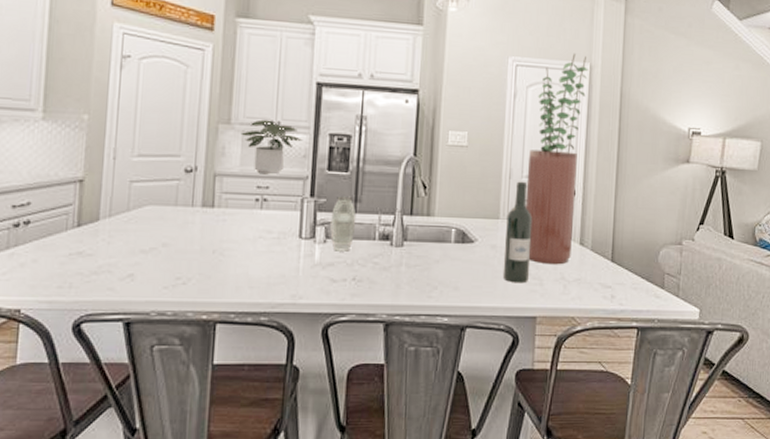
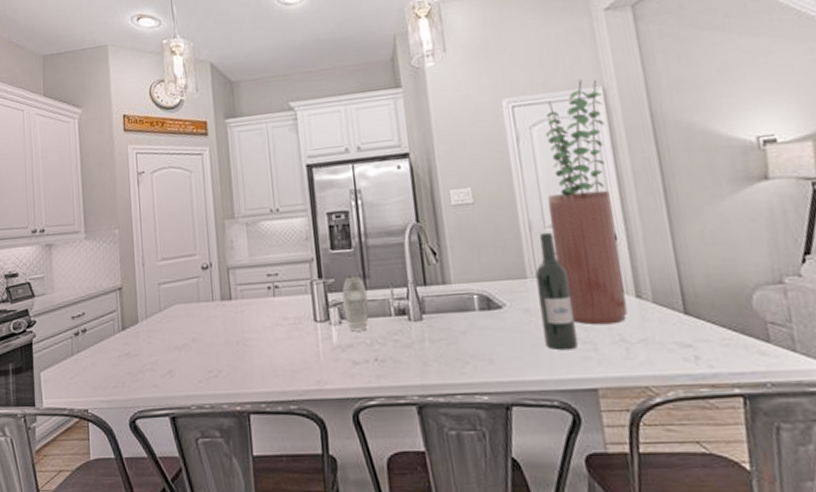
potted plant: present [240,120,303,175] -> none [245,209,303,262]

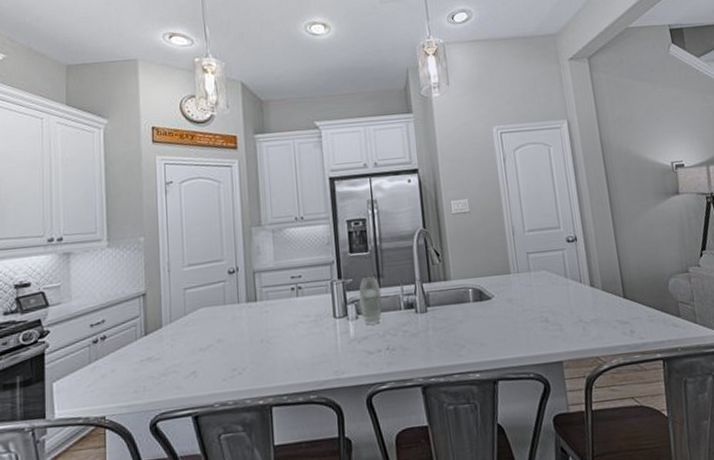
wine bottle: present [535,232,578,349] -> none [517,235,548,331]
vase: present [545,79,628,325] -> none [525,113,584,310]

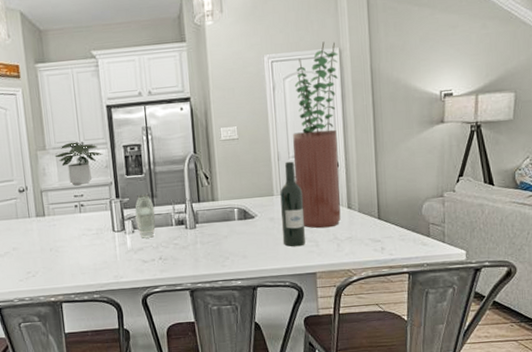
potted plant: none [271,217,325,266] -> present [55,142,103,186]
wine bottle: none [517,235,548,331] -> present [280,161,306,246]
vase: none [525,113,584,310] -> present [293,41,341,228]

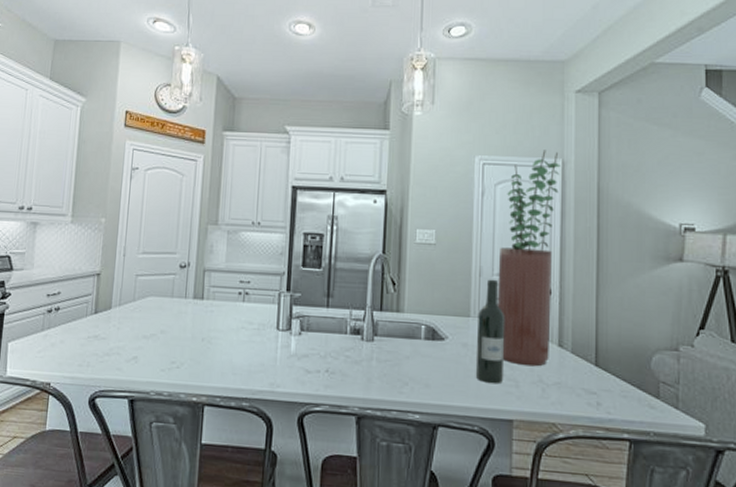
potted plant: present [55,142,103,186] -> none [226,221,280,271]
vase: present [135,193,156,239] -> none [305,291,329,344]

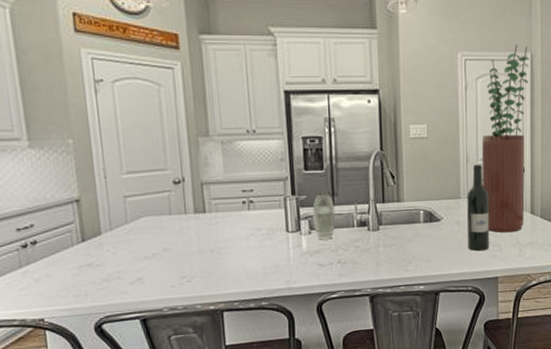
vase: none [305,291,329,344] -> present [313,191,336,240]

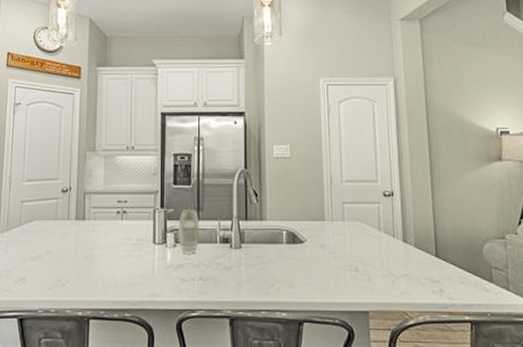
wine bottle: present [466,164,490,251] -> none [332,186,358,279]
vase: present [481,44,529,233] -> none [346,70,396,261]

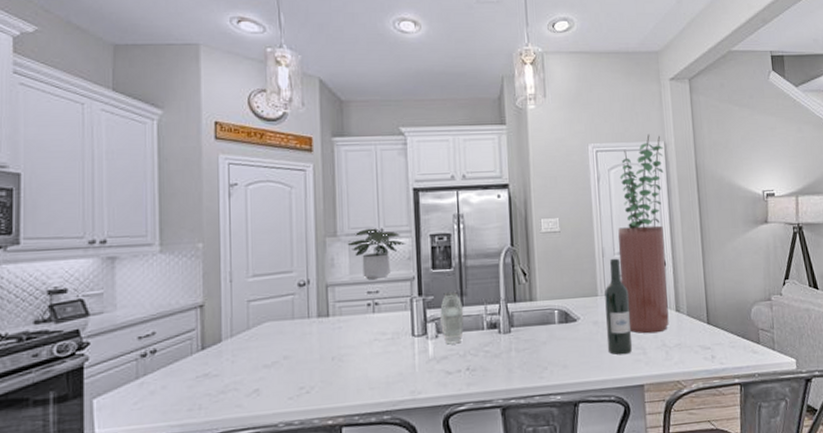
potted plant: none [103,146,152,191] -> present [347,228,406,280]
wine bottle: none [332,186,358,279] -> present [604,258,632,354]
vase: none [346,70,396,261] -> present [618,134,669,334]

